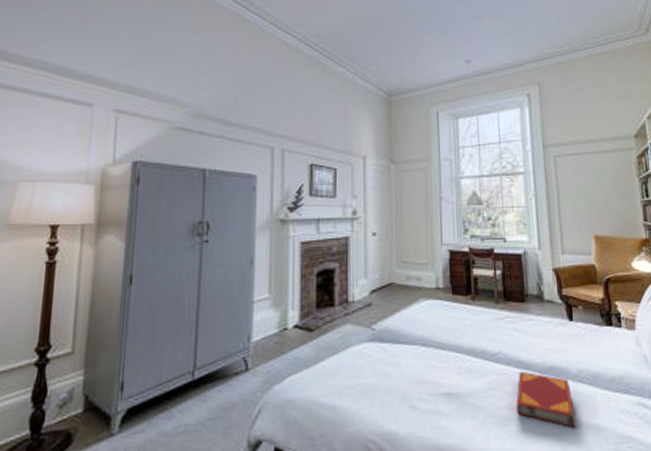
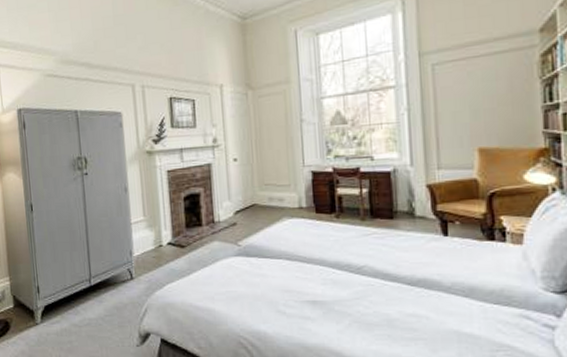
hardback book: present [516,371,576,427] -> none [383,283,447,334]

